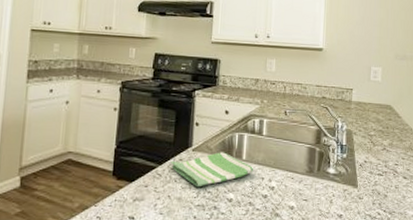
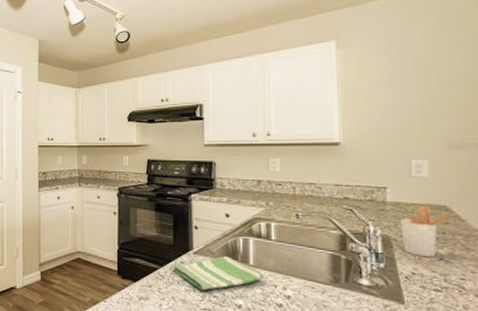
utensil holder: none [360,104,397,147] -> present [400,205,457,257]

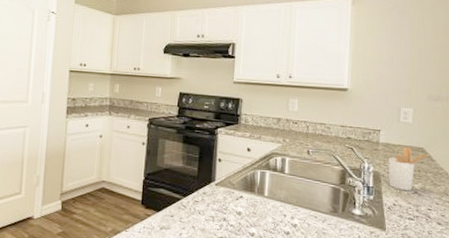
dish towel: present [172,256,264,291] -> none [195,188,276,220]

